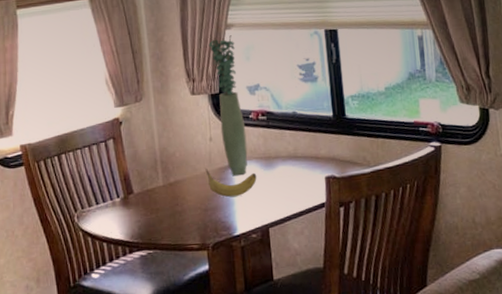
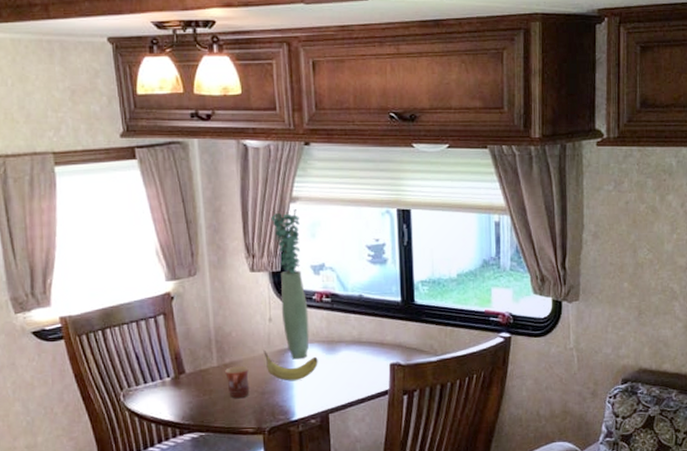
mug: none [169,184,194,217] -> present [224,365,250,399]

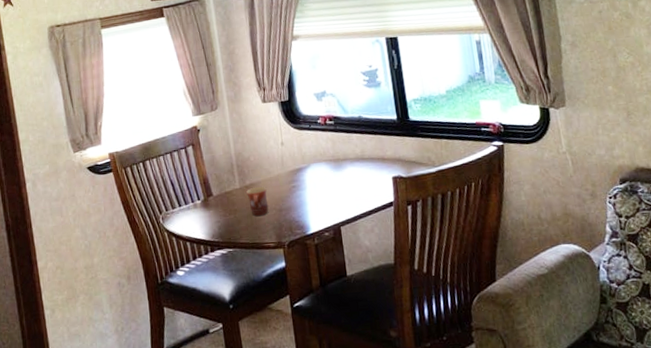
fruit: present [263,349,318,381] -> none [278,170,327,198]
vase: present [271,207,309,359] -> none [276,46,318,178]

